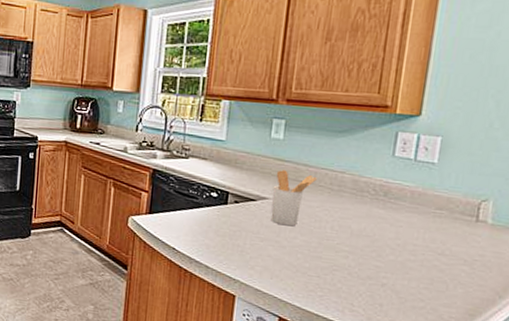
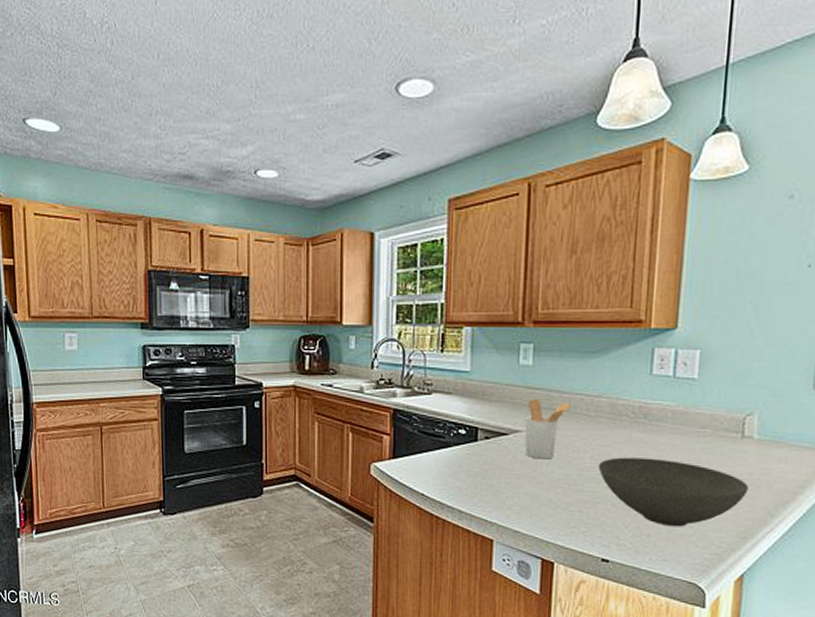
bowl: none [337,230,480,300] -> present [598,457,749,527]

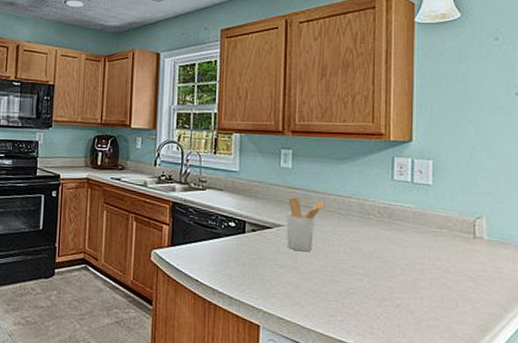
bowl: present [598,457,749,527] -> none [350,252,483,319]

